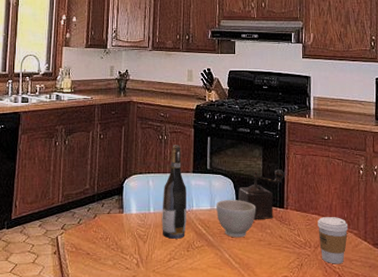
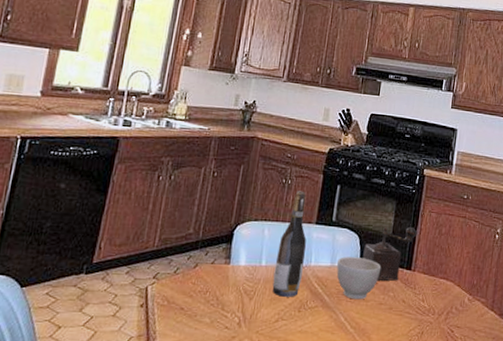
coffee cup: present [317,217,349,264] -> none [444,282,476,334]

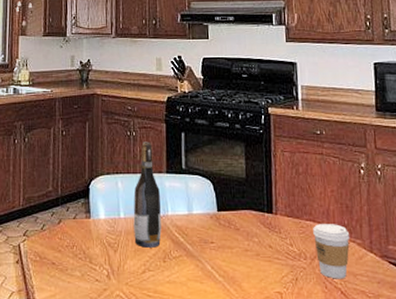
bowl: present [336,257,381,300] -> none [194,204,241,247]
pepper mill: present [363,226,418,281] -> none [219,168,273,226]
coffee cup: none [444,282,476,334] -> present [313,224,350,279]

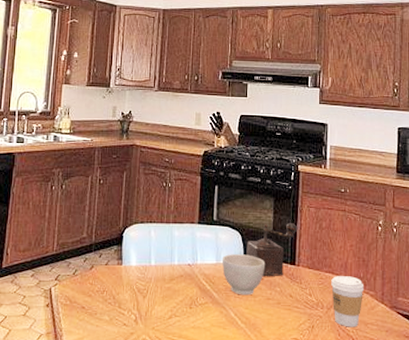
wine bottle: present [133,141,162,248] -> none [163,193,192,294]
bowl: none [194,204,241,247] -> present [222,254,266,296]
pepper mill: none [219,168,273,226] -> present [247,222,298,276]

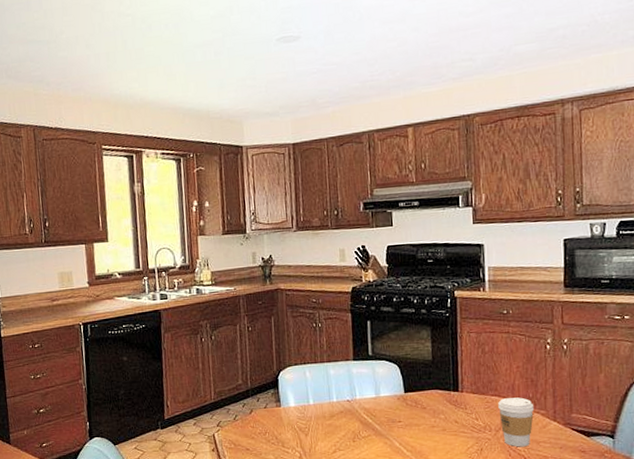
bowl: present [222,254,266,296] -> none [382,385,427,426]
pepper mill: present [247,222,298,276] -> none [405,349,459,405]

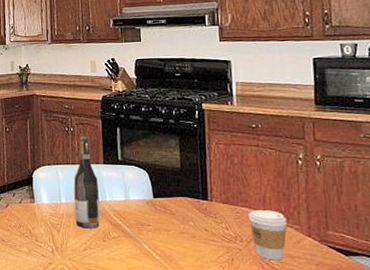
wine bottle: none [322,331,350,430] -> present [73,136,101,229]

